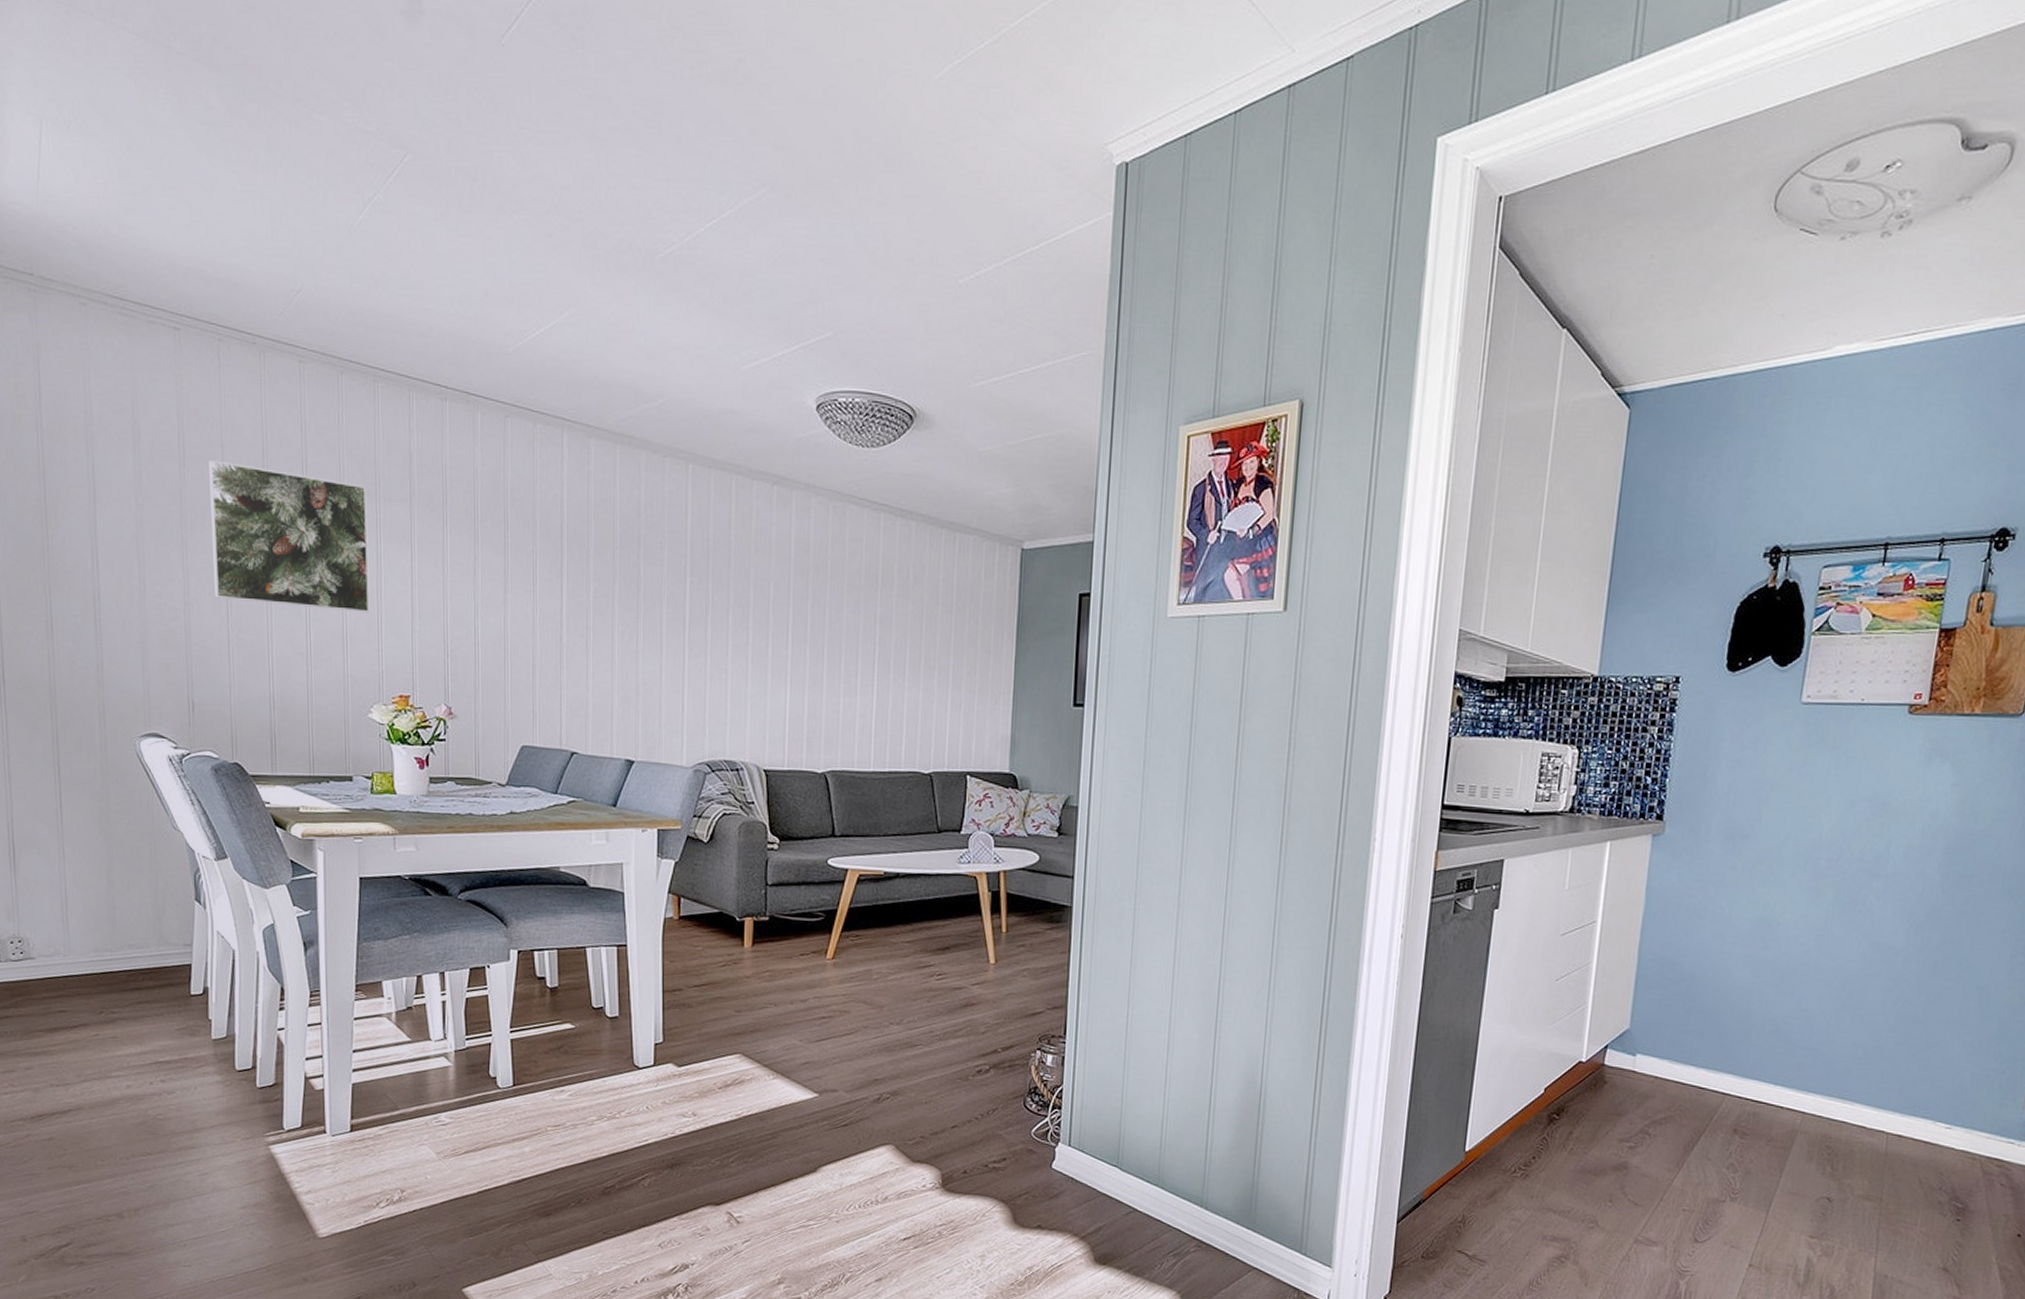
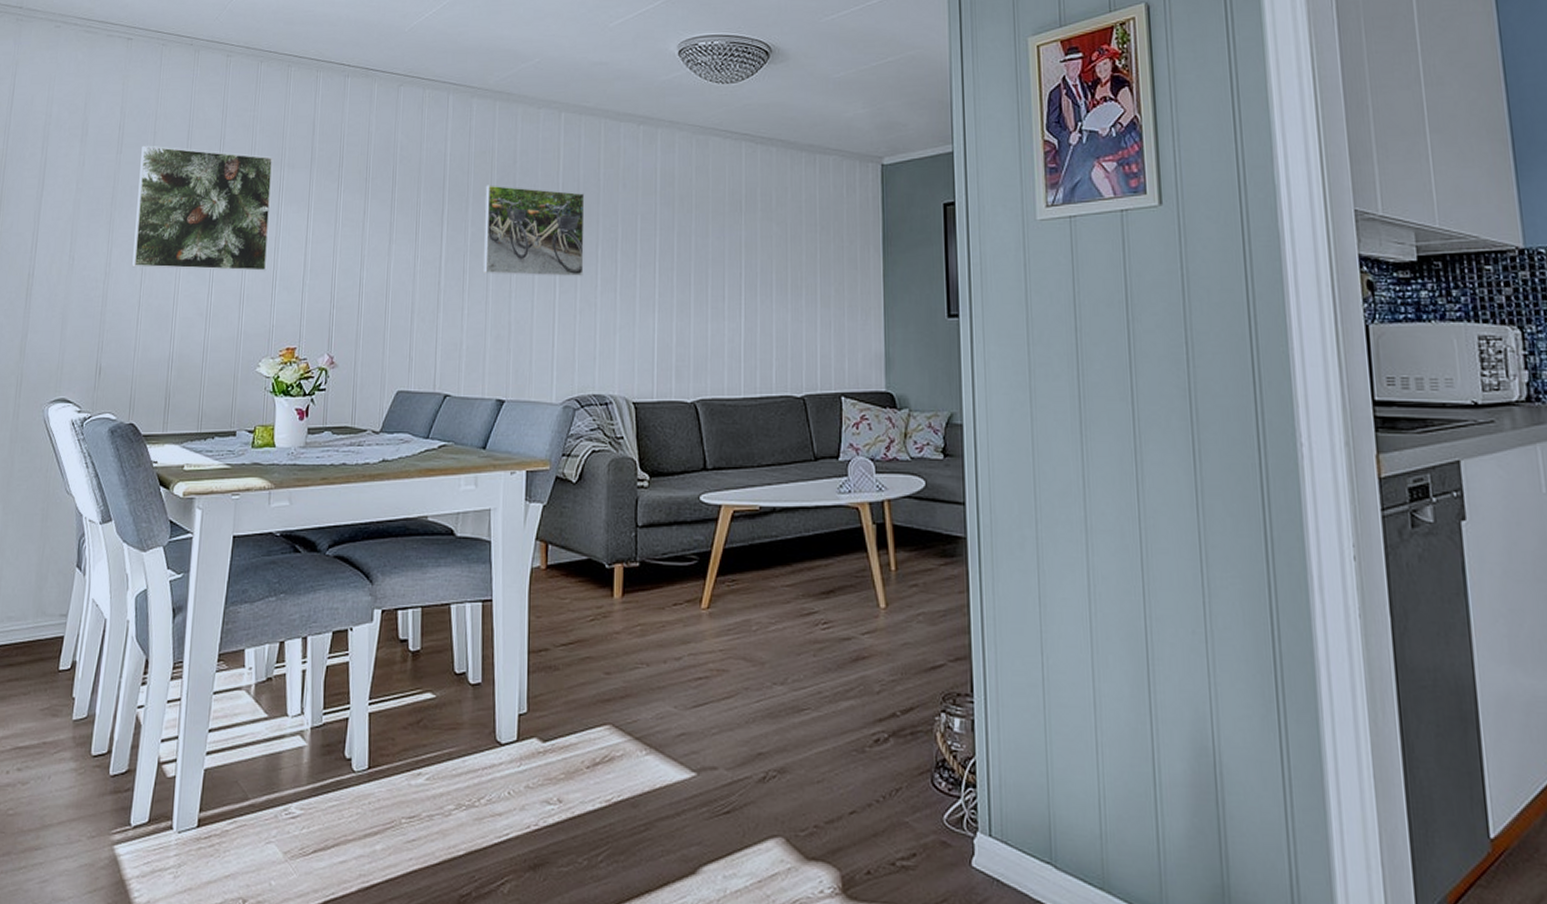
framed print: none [607,537,715,642] -> present [482,185,585,277]

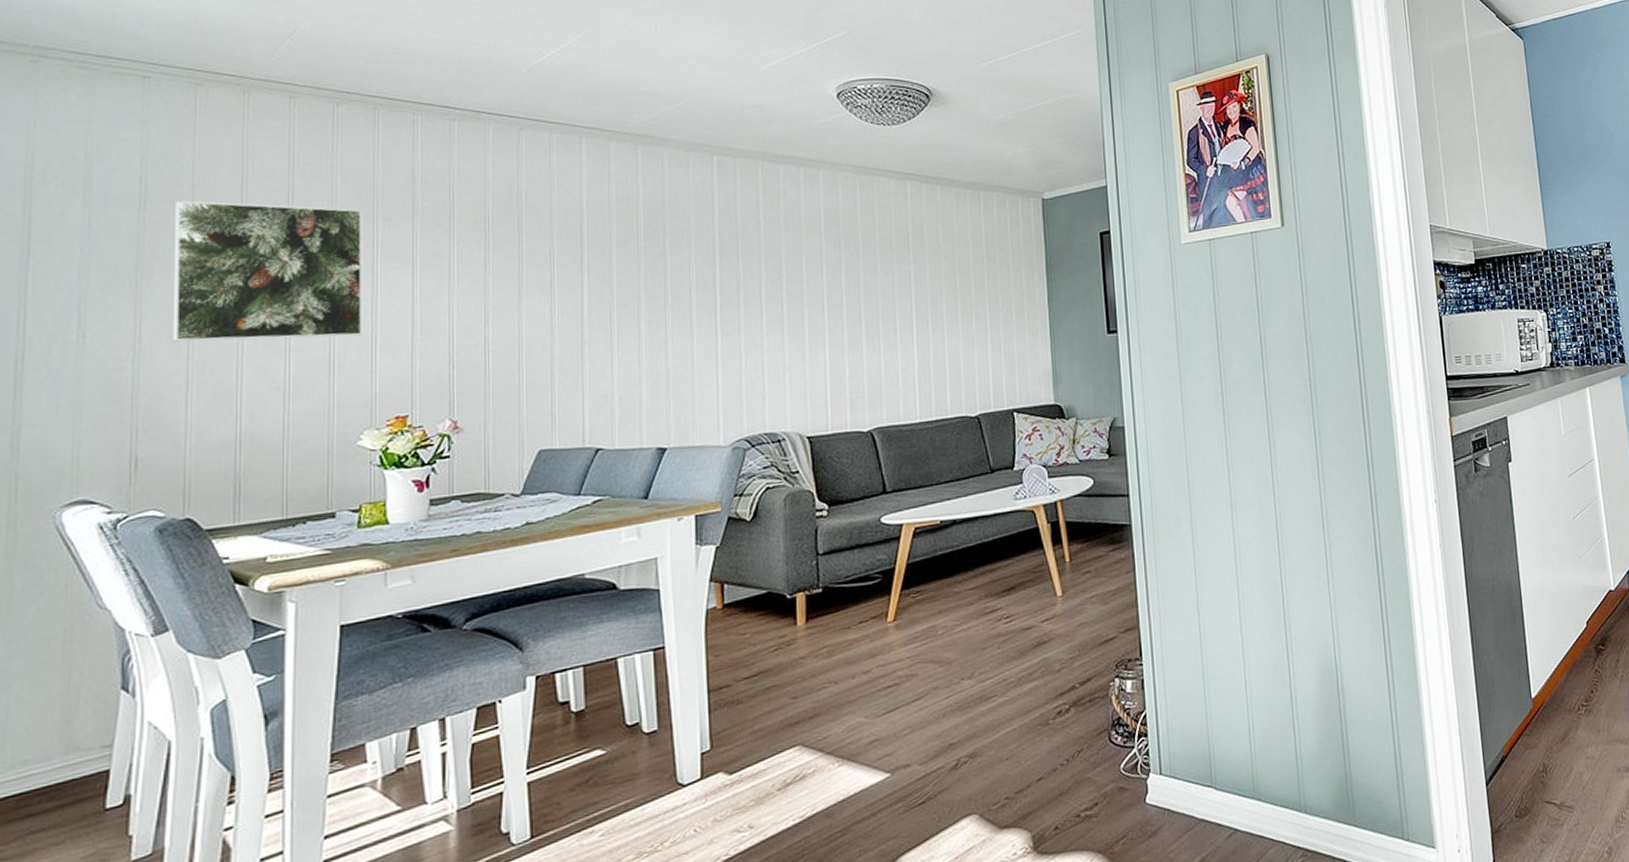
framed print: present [482,185,585,277] -> none [630,231,747,322]

